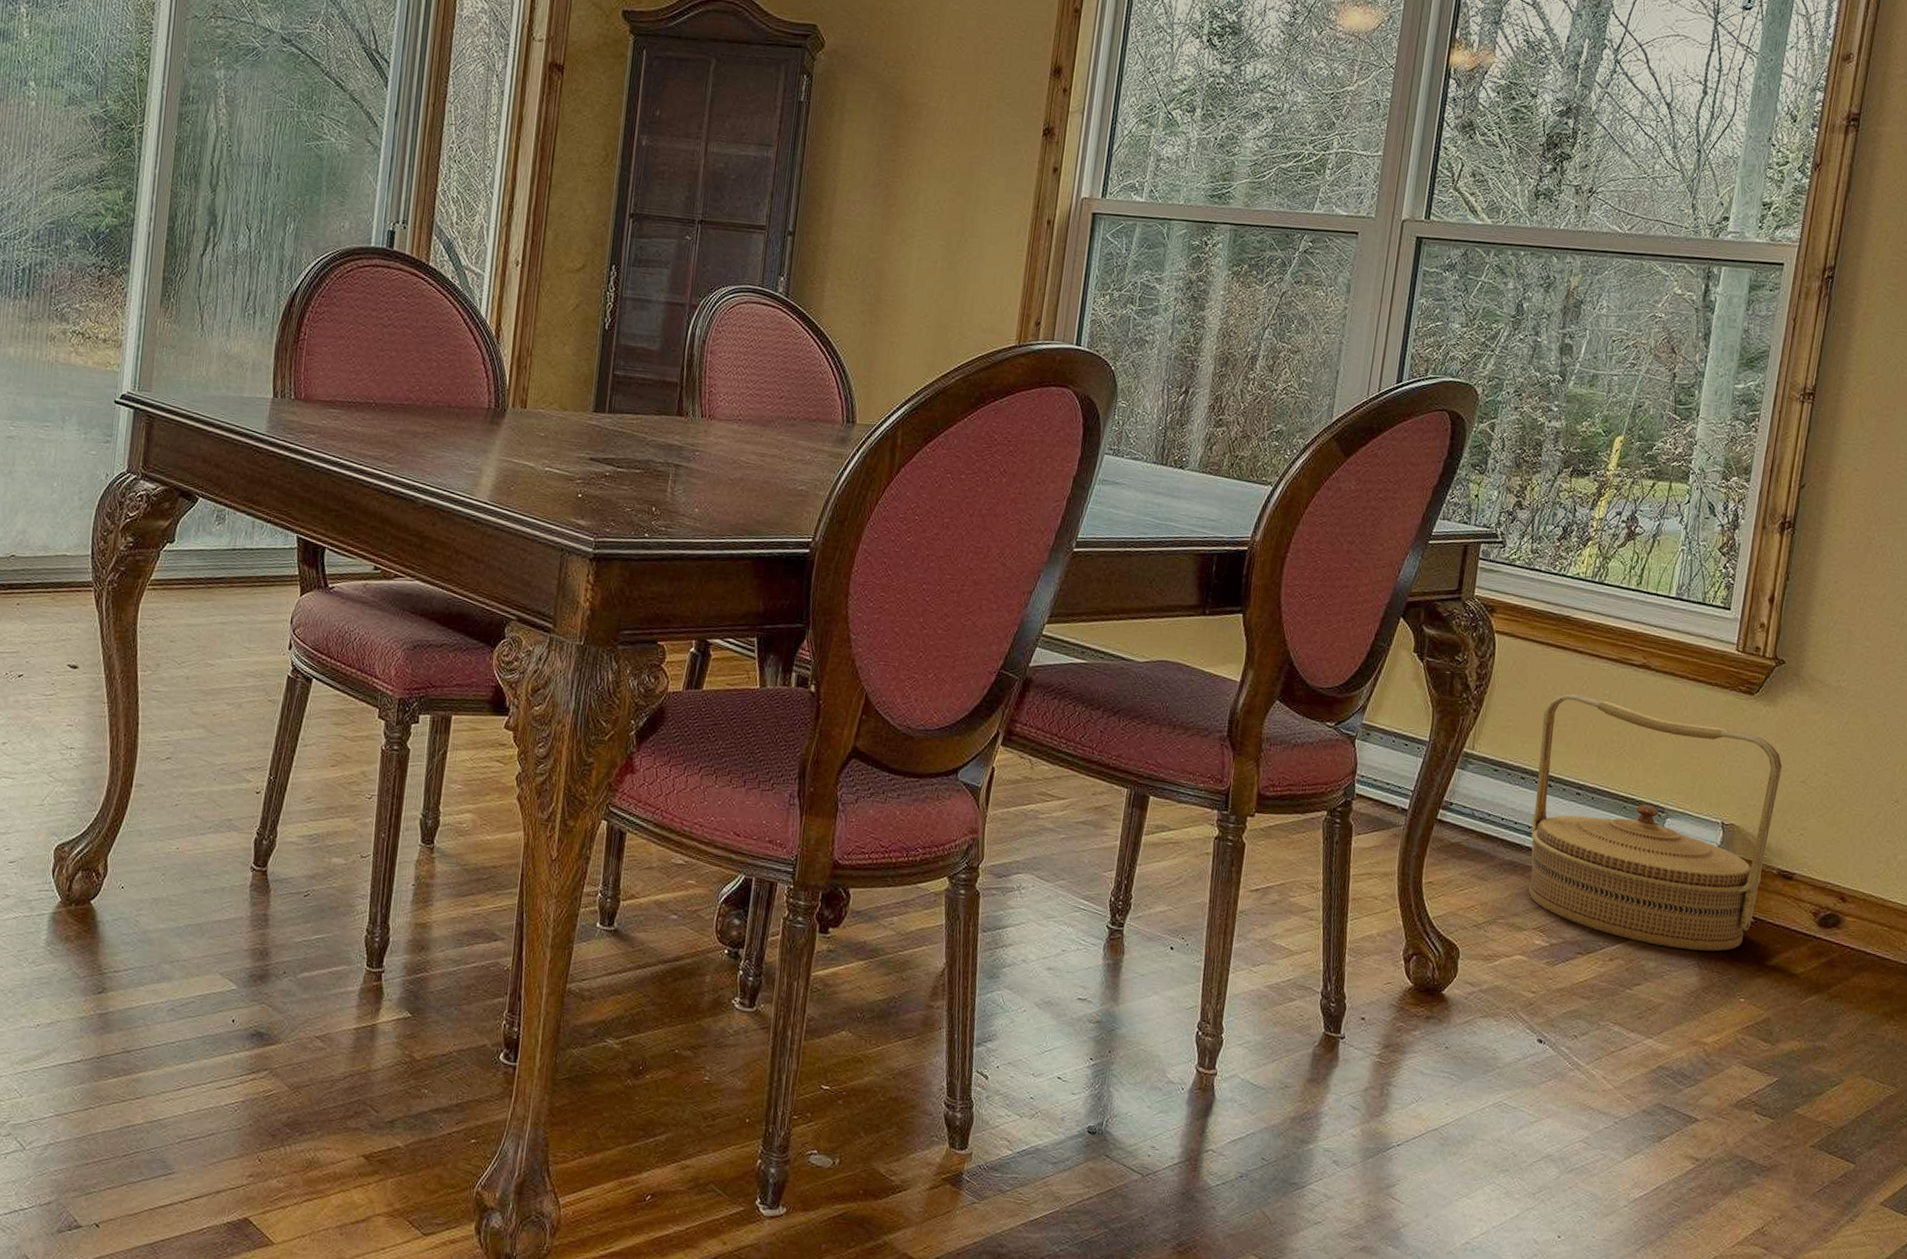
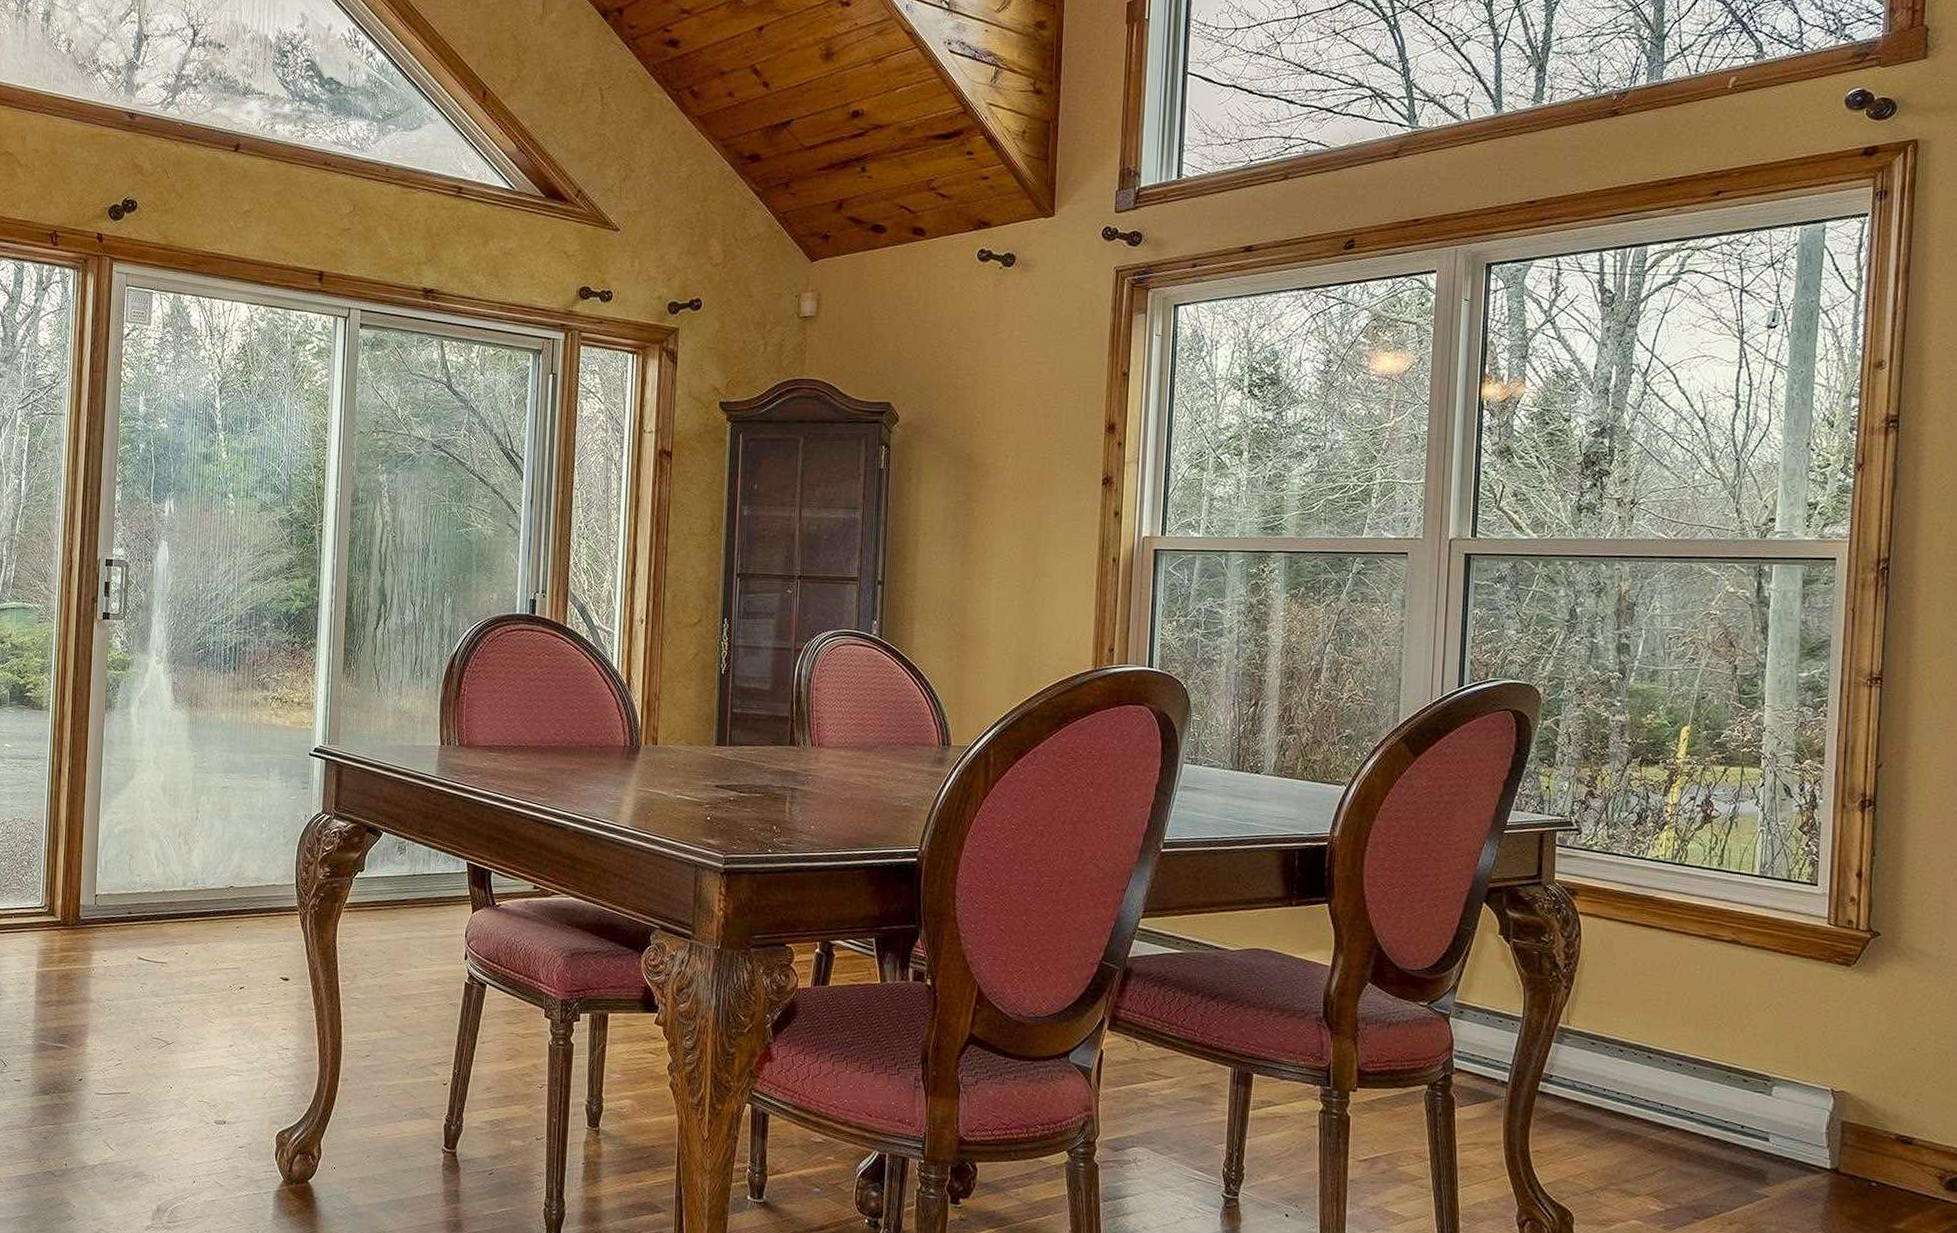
woven basket: present [1528,693,1782,952] -> none [1634,969,1889,1215]

